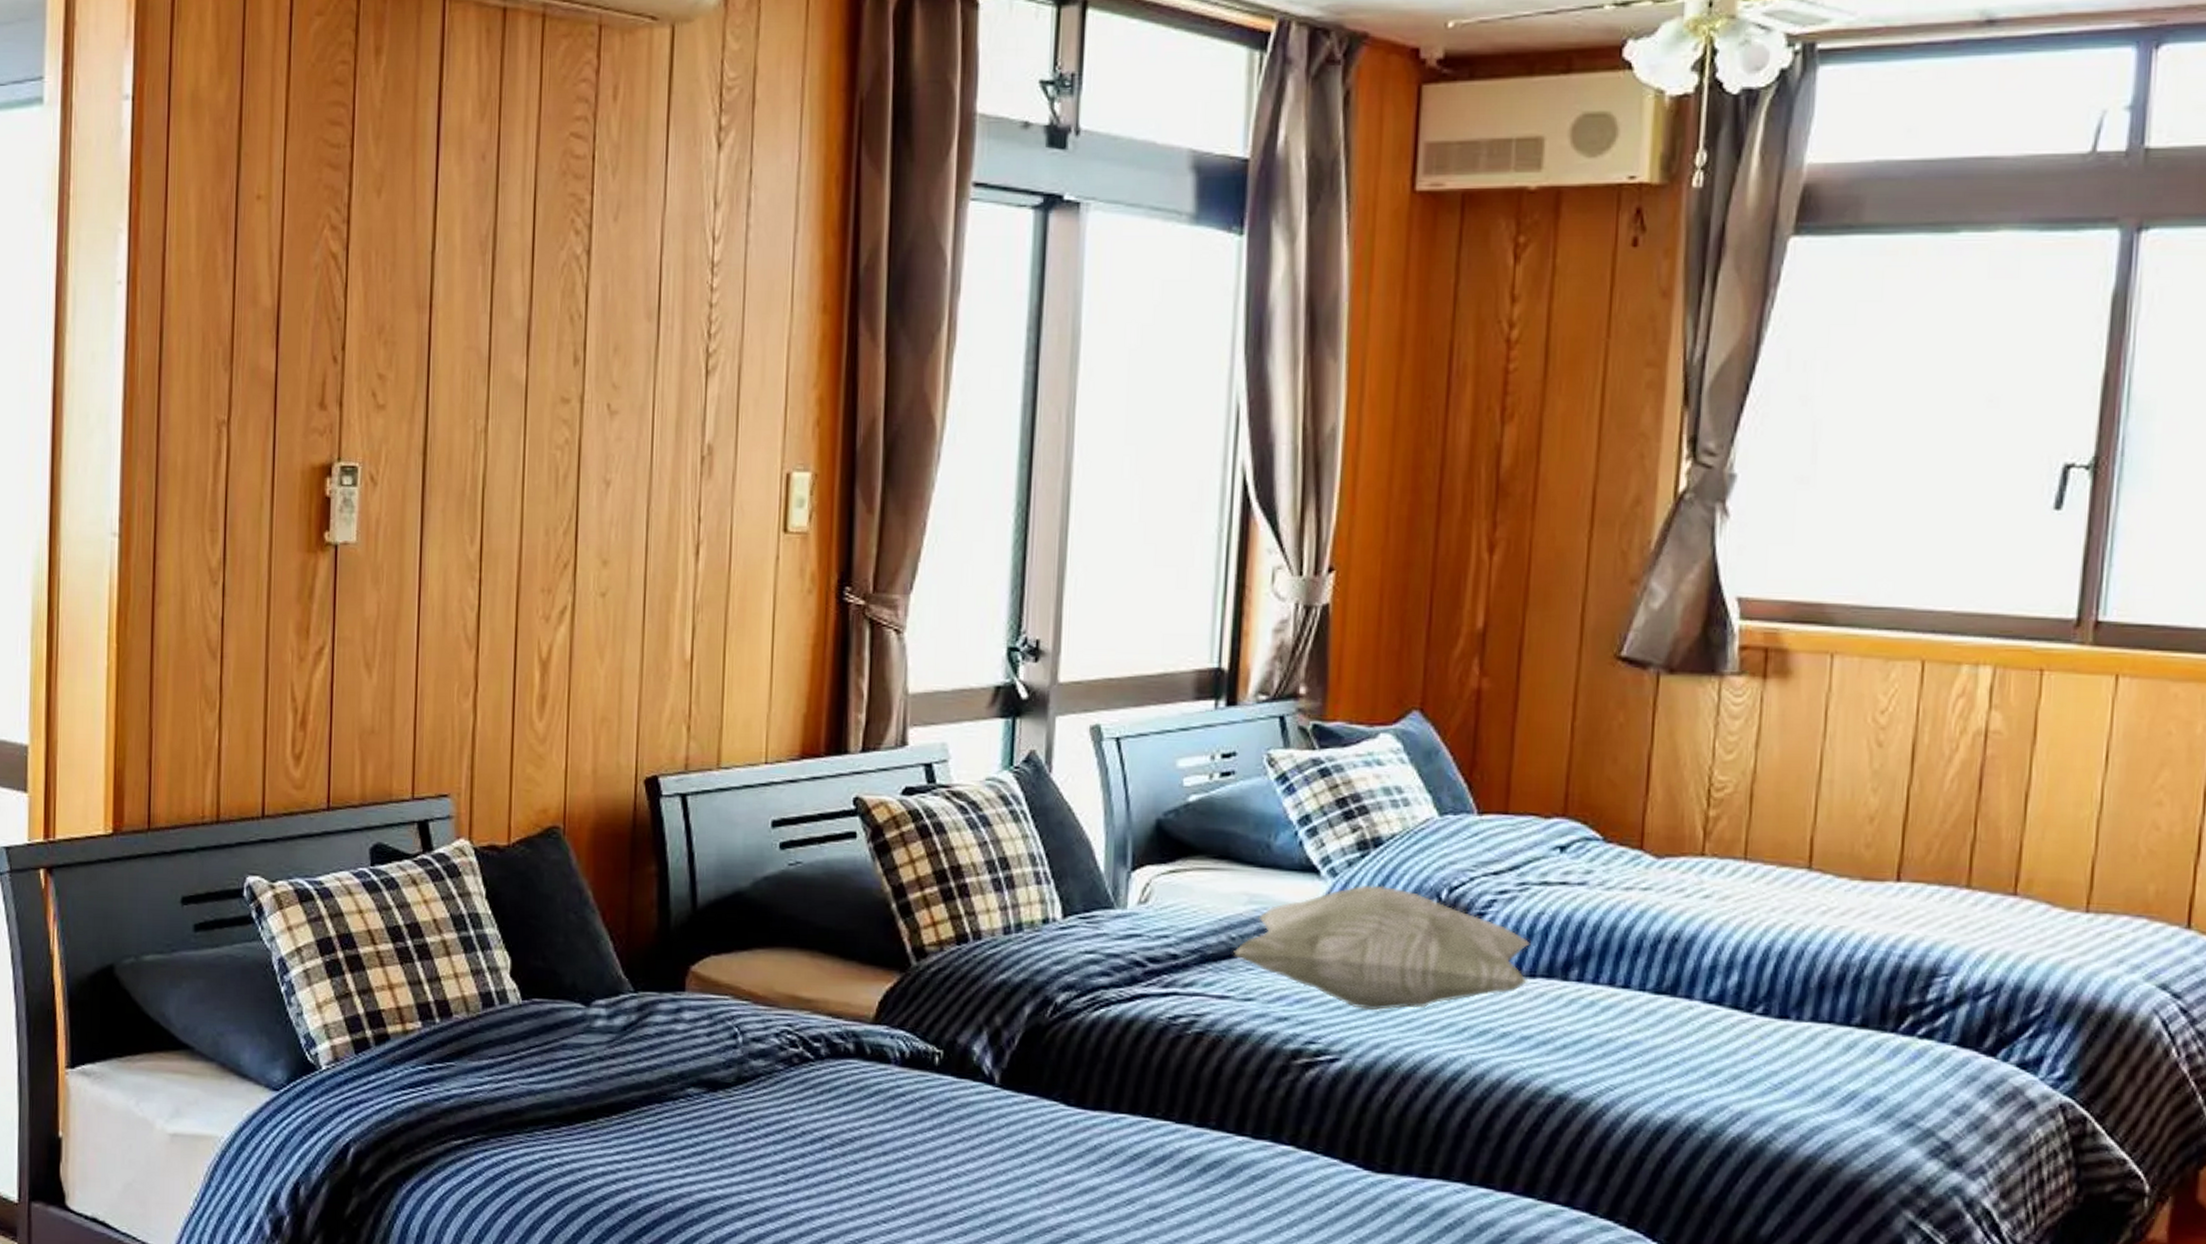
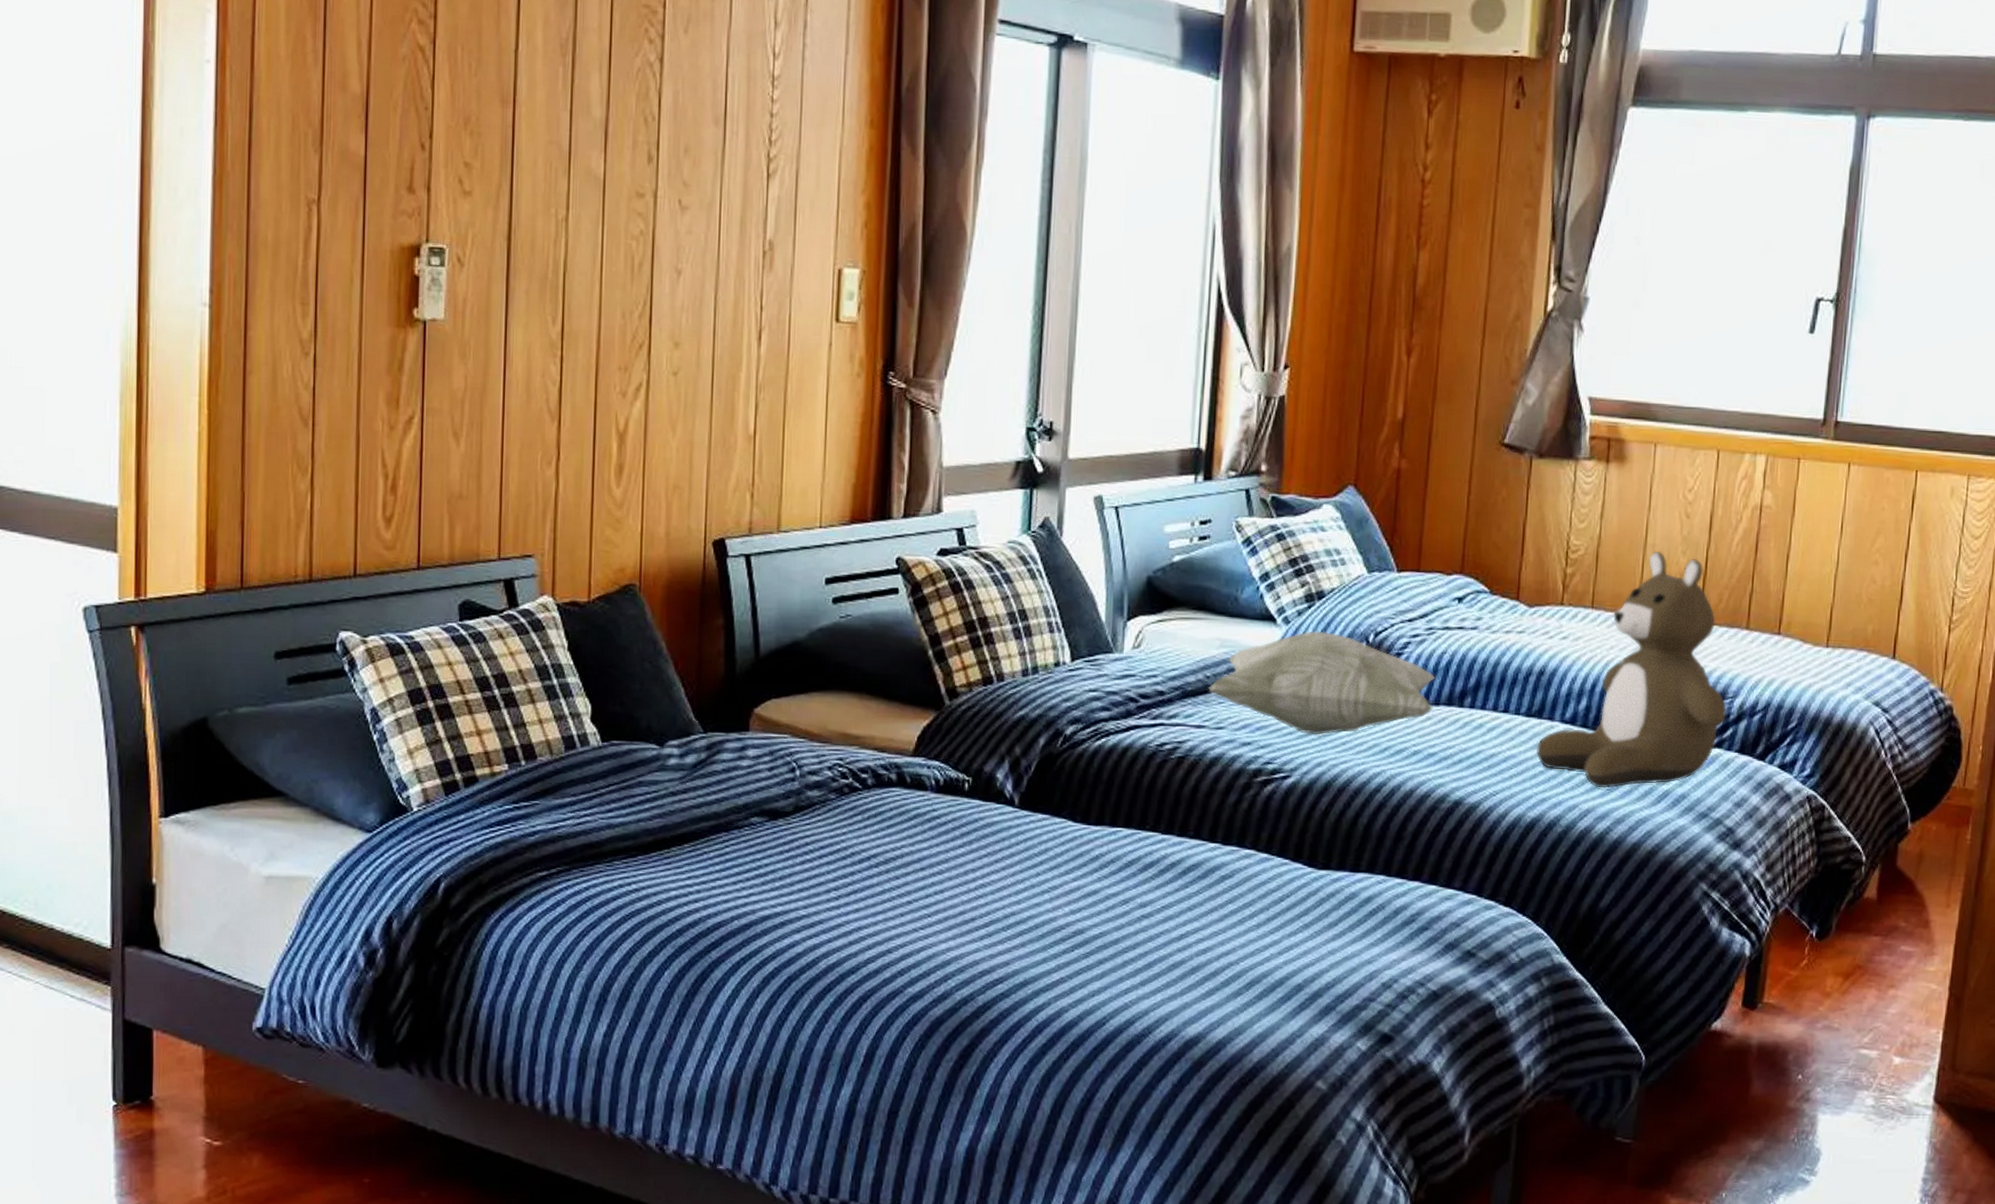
teddy bear: none [1668,788,1939,1086] -> present [1536,550,1726,788]

